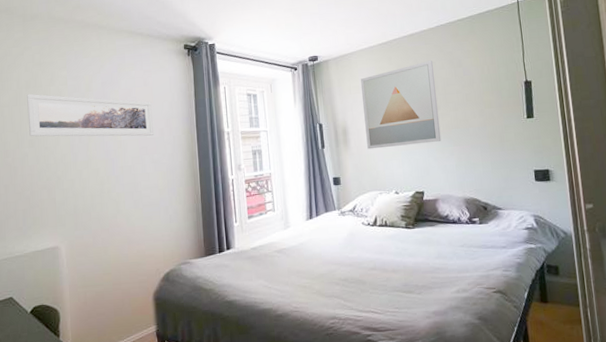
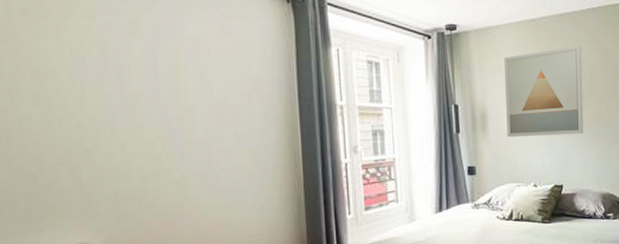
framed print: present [27,93,154,137] -> none [23,26,238,102]

